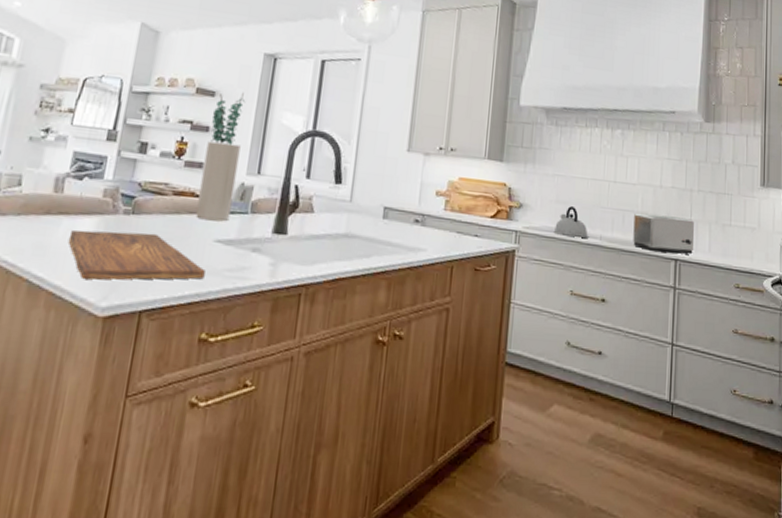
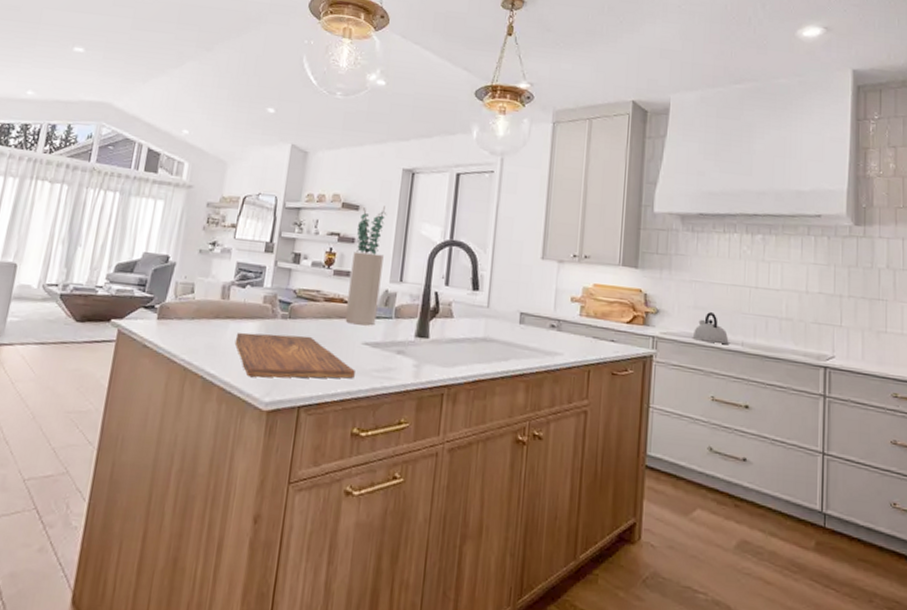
toaster: present [633,213,695,255] -> none [777,319,846,362]

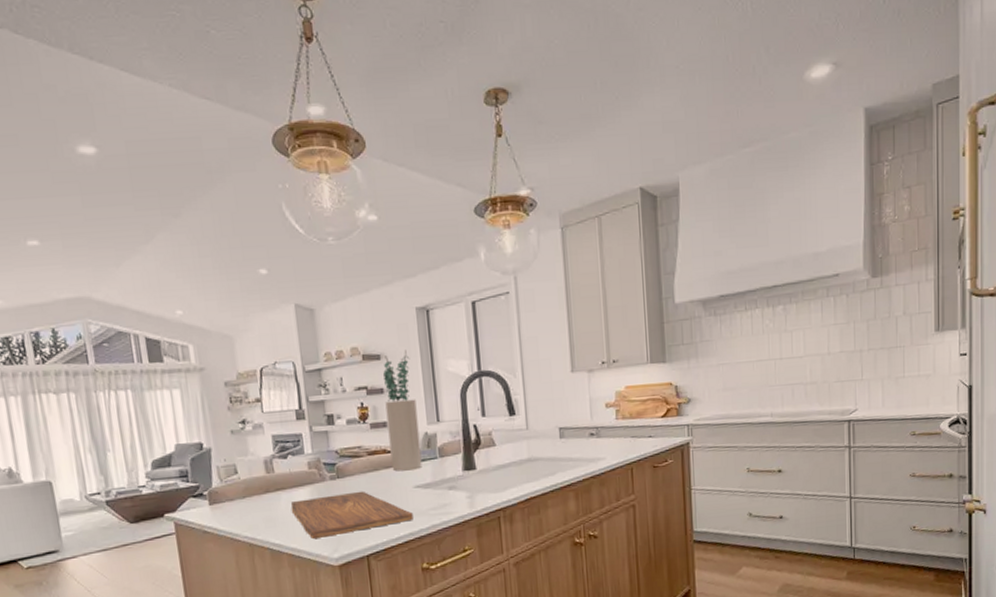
kettle: present [692,312,729,345] -> none [724,391,759,421]

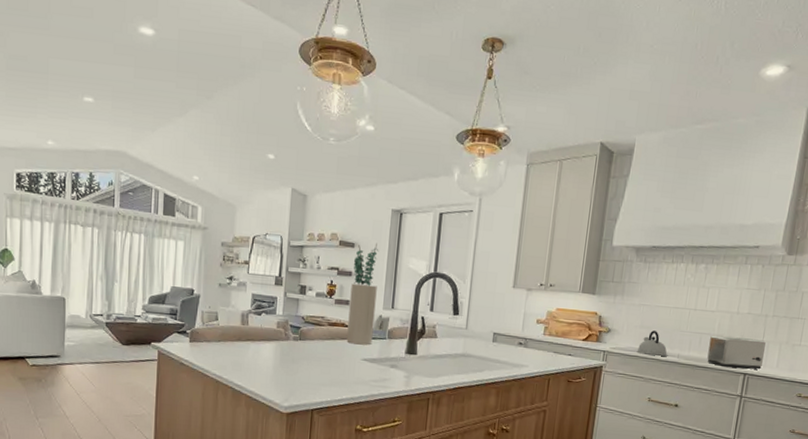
cutting board: present [290,491,413,538] -> none [256,352,357,388]
kettle: none [724,391,759,421] -> present [636,330,667,357]
toaster: none [803,380,867,418] -> present [707,335,766,370]

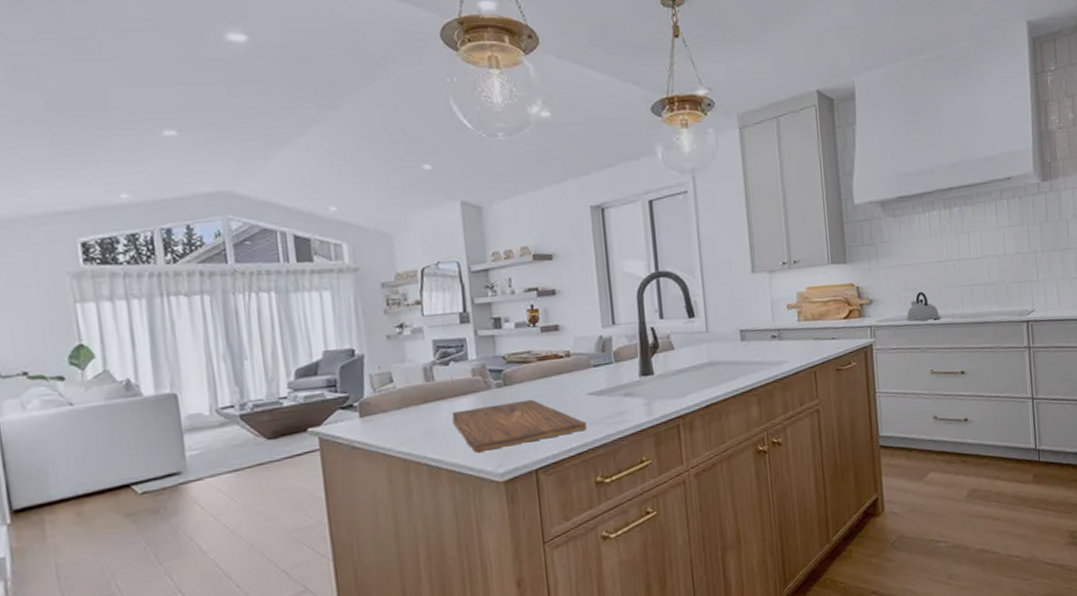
cutting board: none [256,352,357,388] -> present [452,399,587,452]
vase: present [346,243,379,346] -> none [555,249,597,378]
toaster: present [707,335,766,370] -> none [982,280,1044,319]

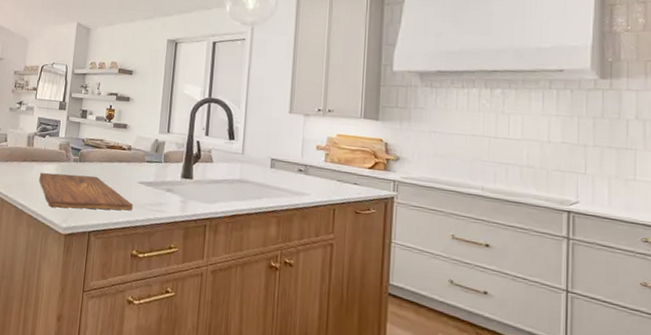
kettle: present [906,292,940,322] -> none [432,159,469,189]

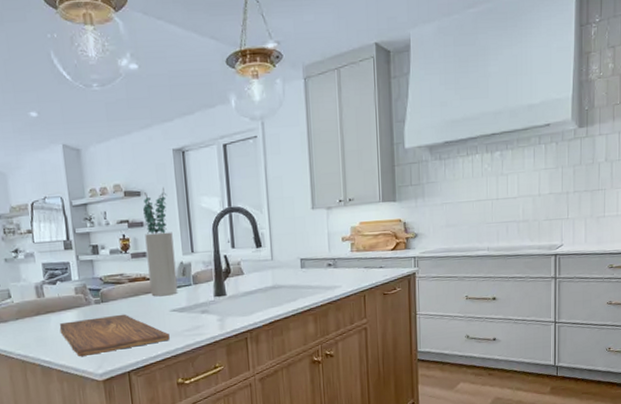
vase: none [124,70,156,169] -> present [143,187,178,297]

